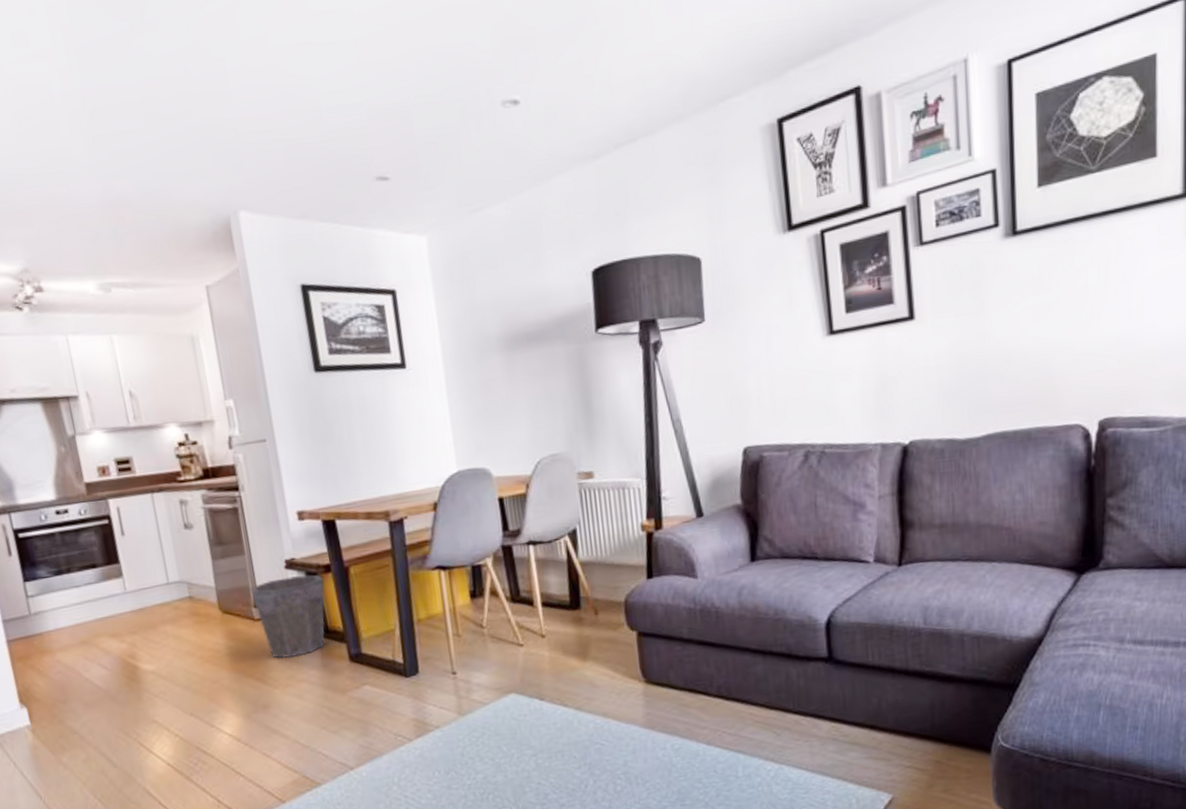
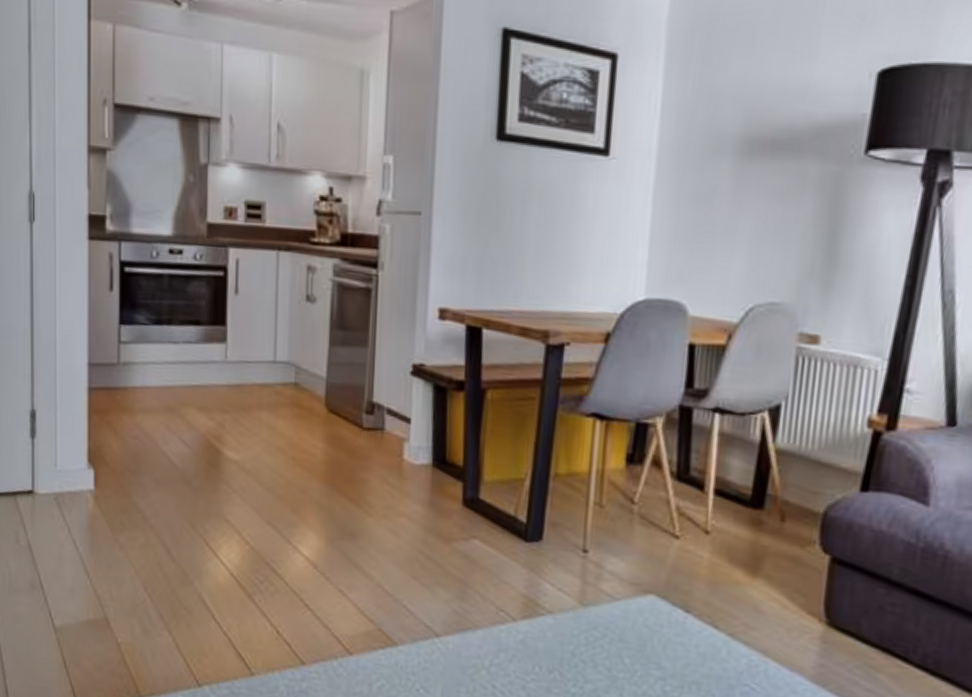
waste bin: present [250,575,325,658] -> none [364,385,453,484]

